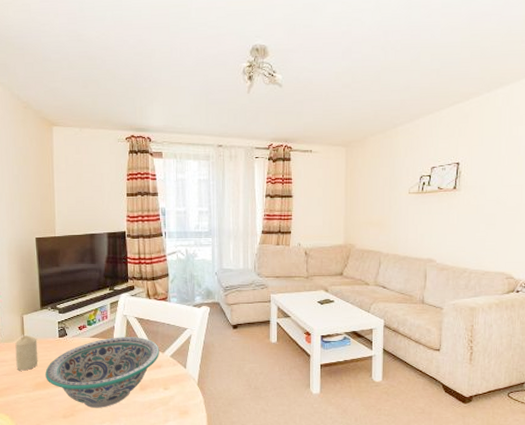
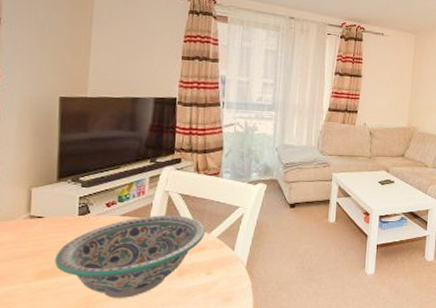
candle: present [15,335,38,371] -> none [15,213,48,256]

